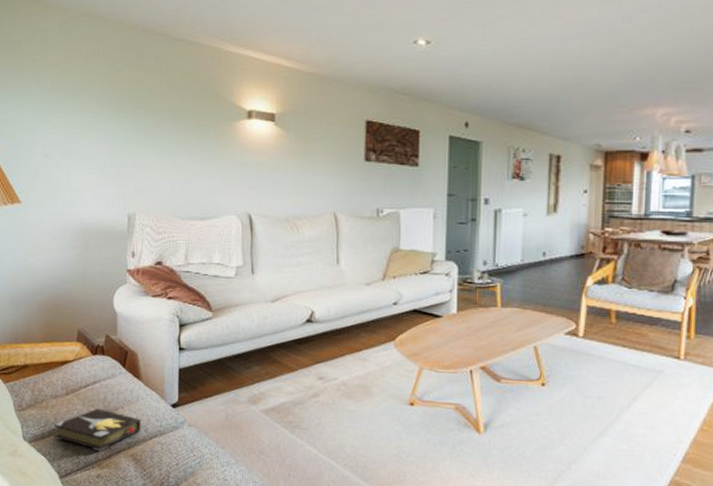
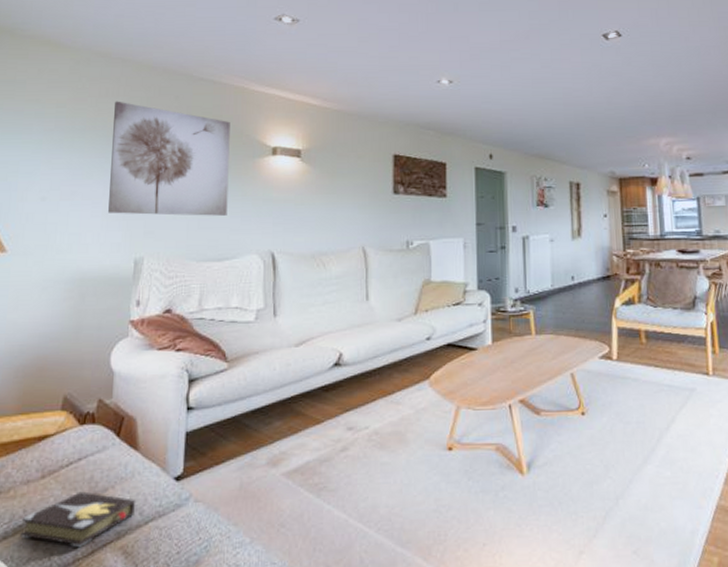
wall art: none [101,61,208,177] -> present [108,101,230,216]

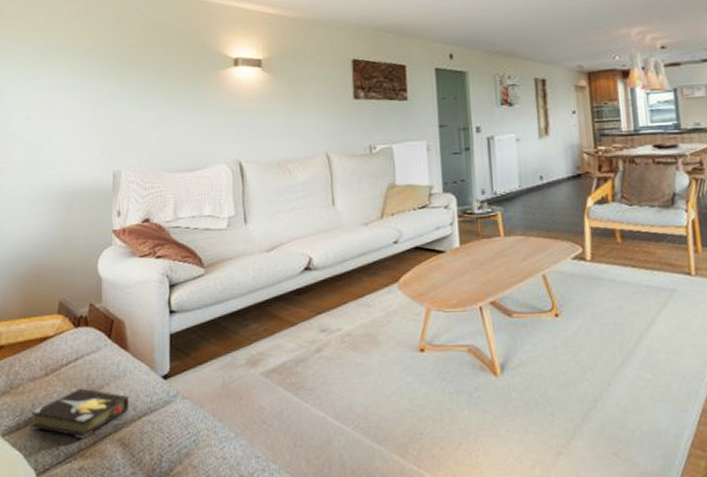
wall art: present [108,101,230,216] -> none [85,21,195,130]

